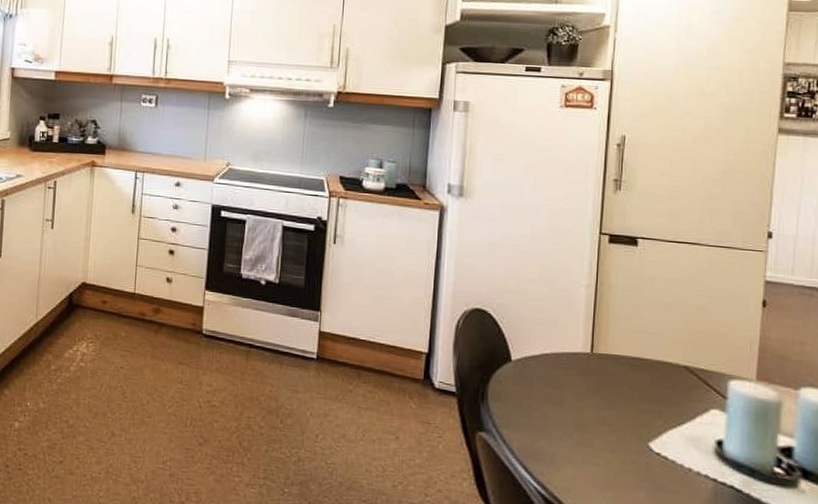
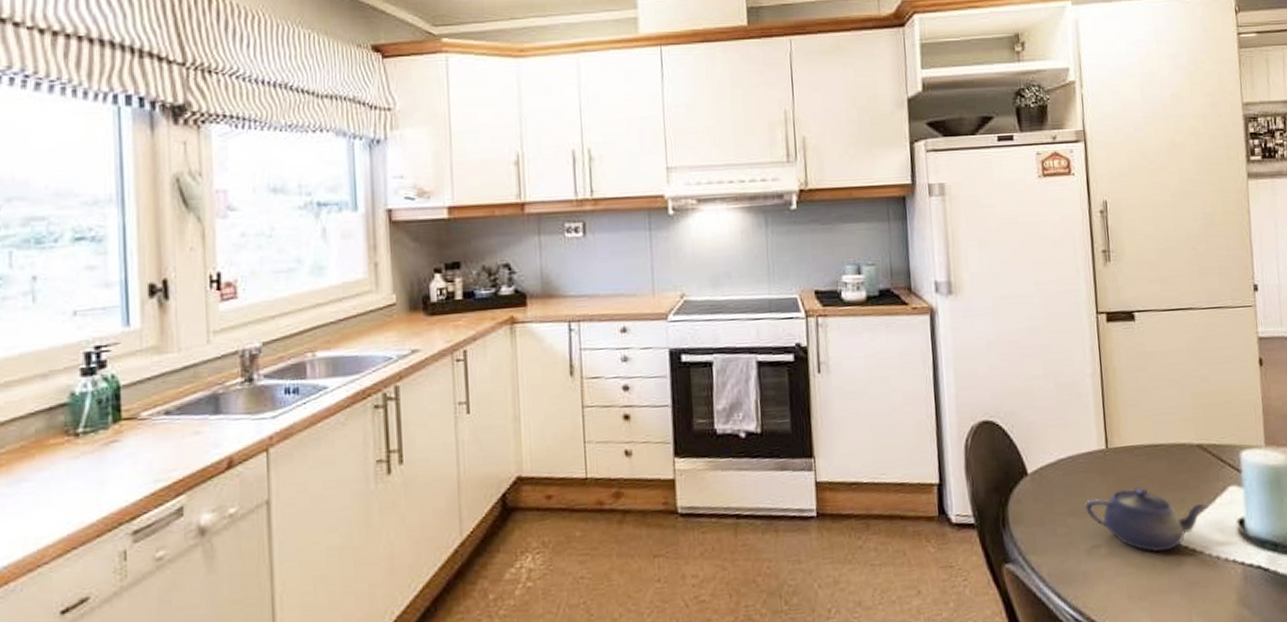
teapot: none [563,391,687,454] -> present [1085,487,1209,552]

